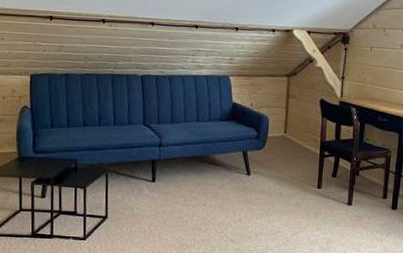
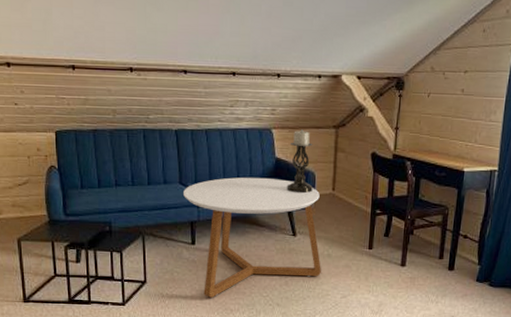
coffee table: none [146,119,273,233] -> present [184,177,321,298]
candle holder: none [242,77,267,136] -> present [286,129,313,194]

